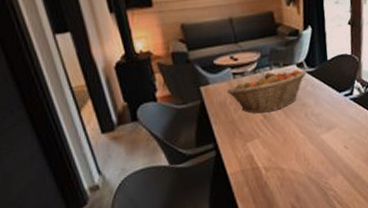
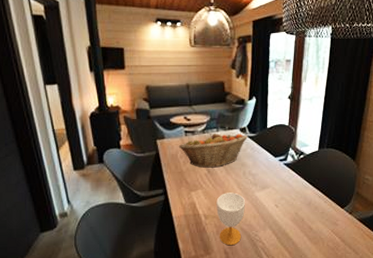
cup: none [277,137,311,199] -> present [216,192,245,246]

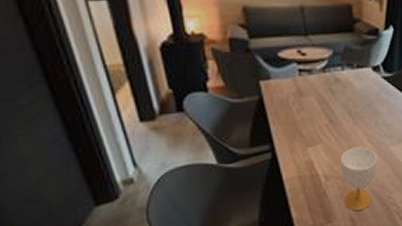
fruit basket: present [178,133,248,168] -> none [289,73,382,117]

